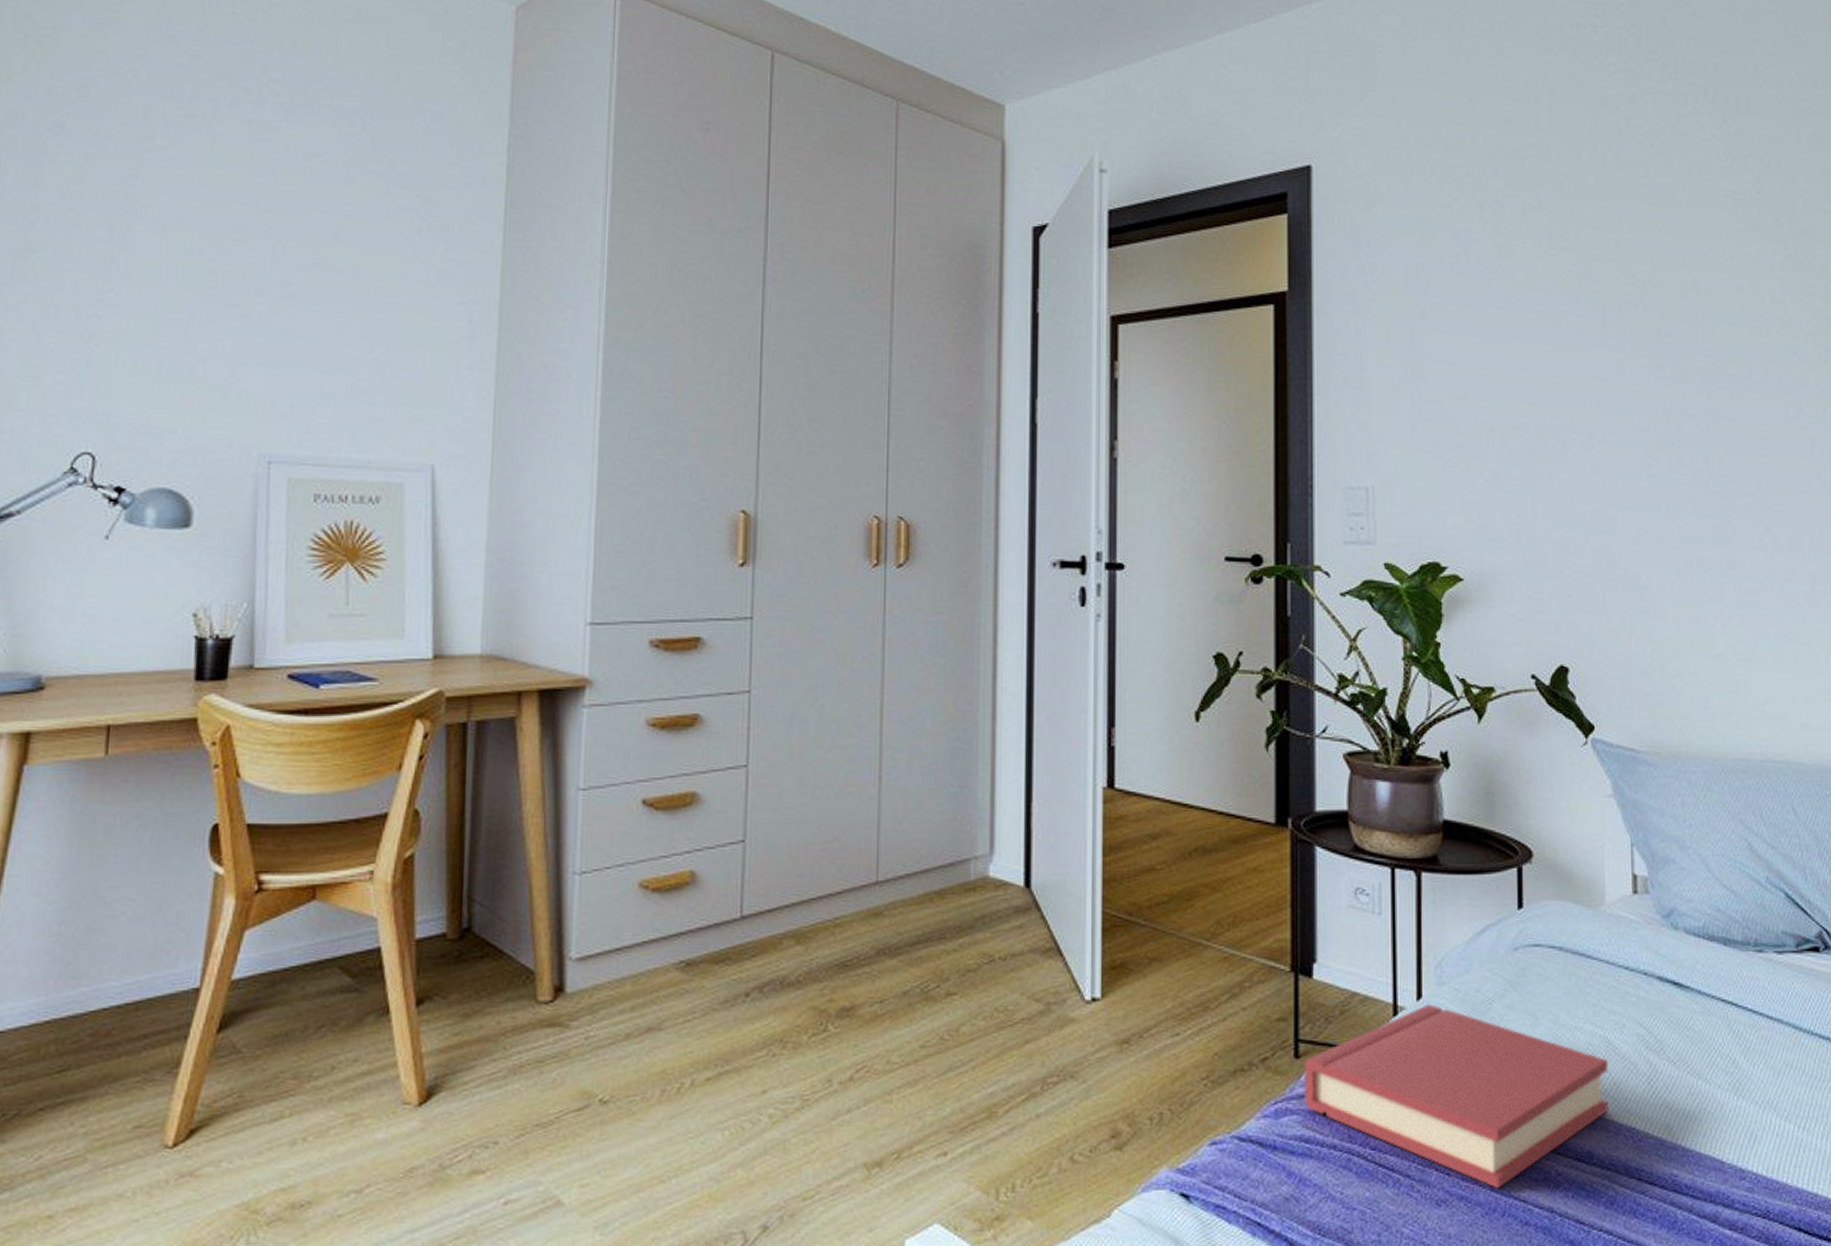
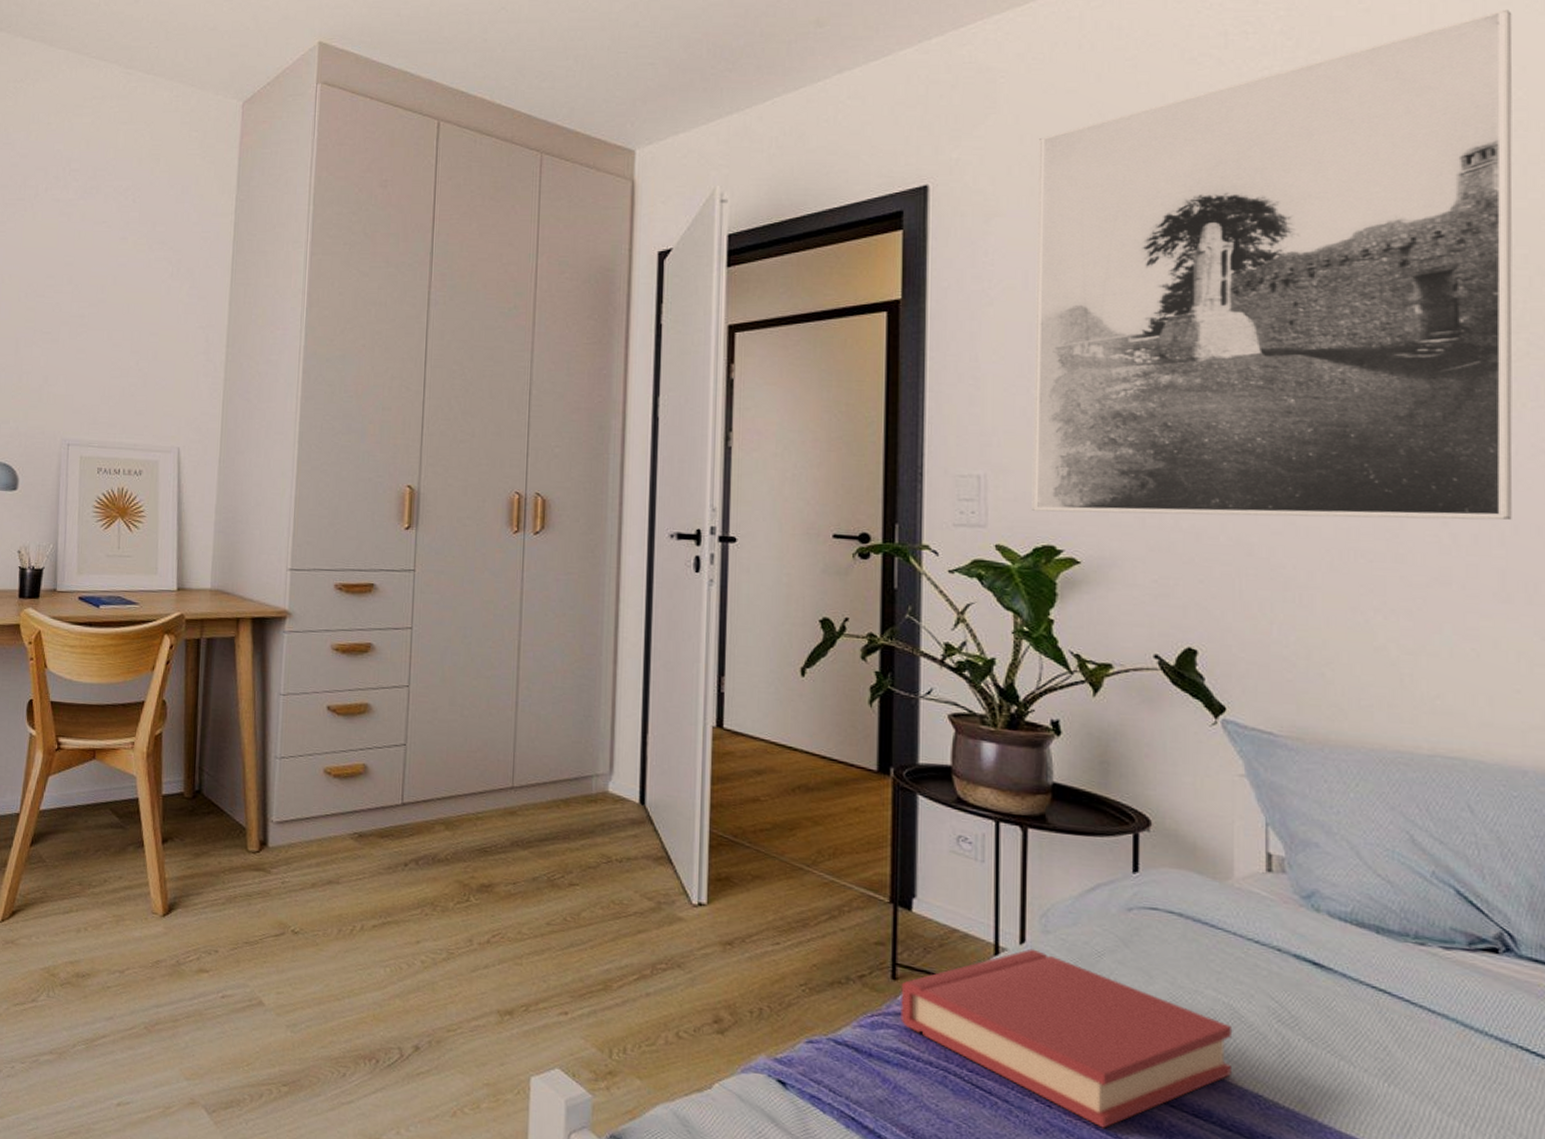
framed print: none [1415,24,1818,526] -> present [1031,9,1513,520]

